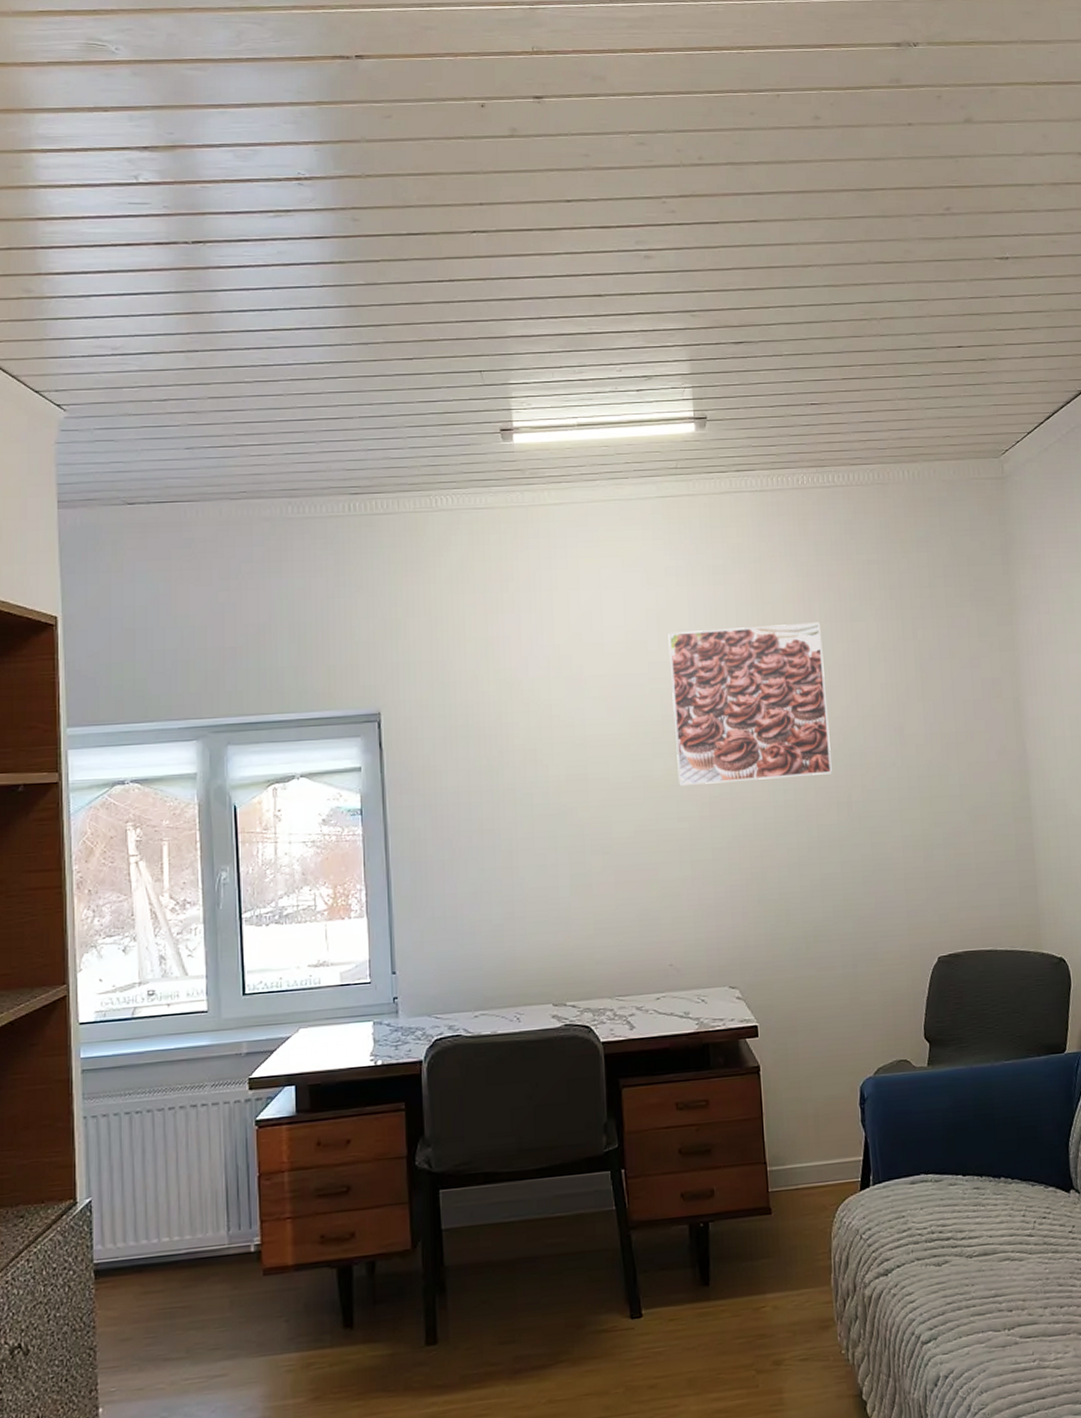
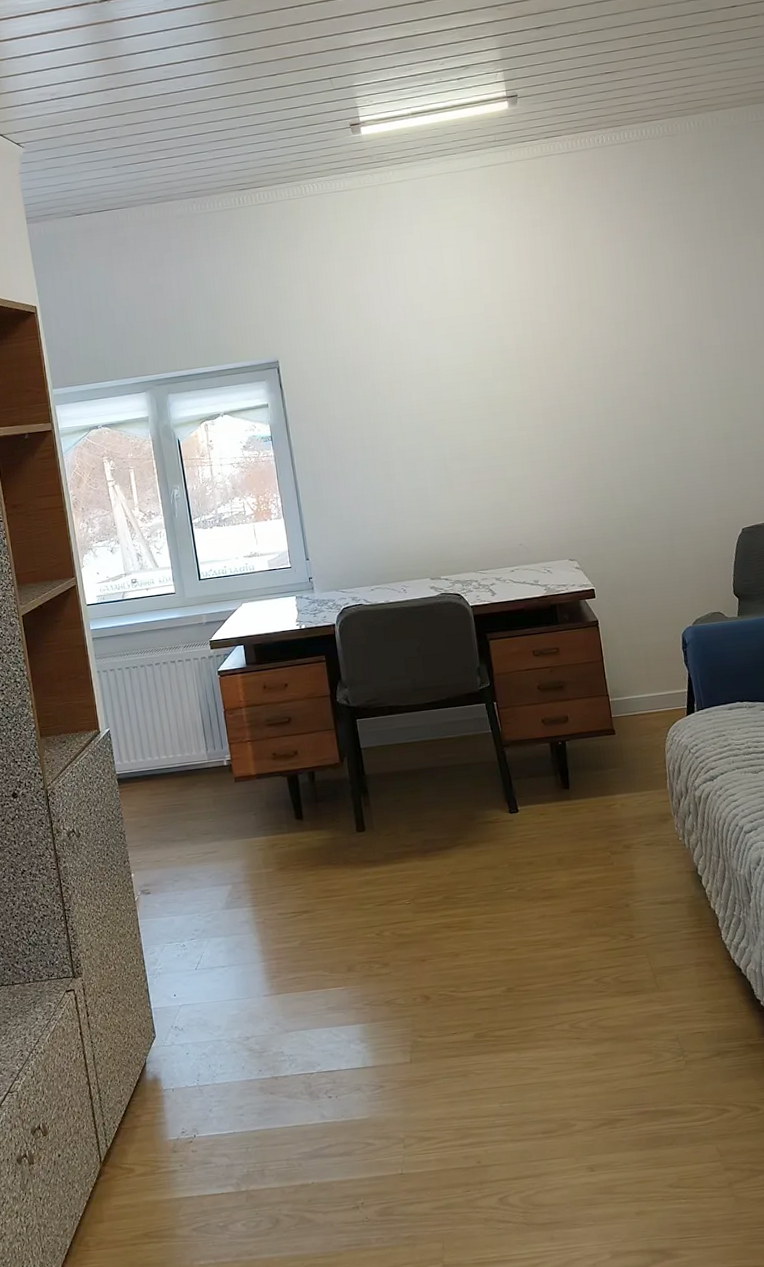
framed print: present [668,622,832,786] -> none [499,258,643,402]

